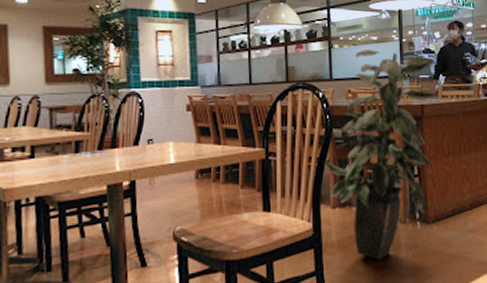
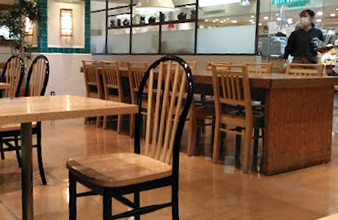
indoor plant: present [324,50,439,261] -> none [185,31,287,201]

